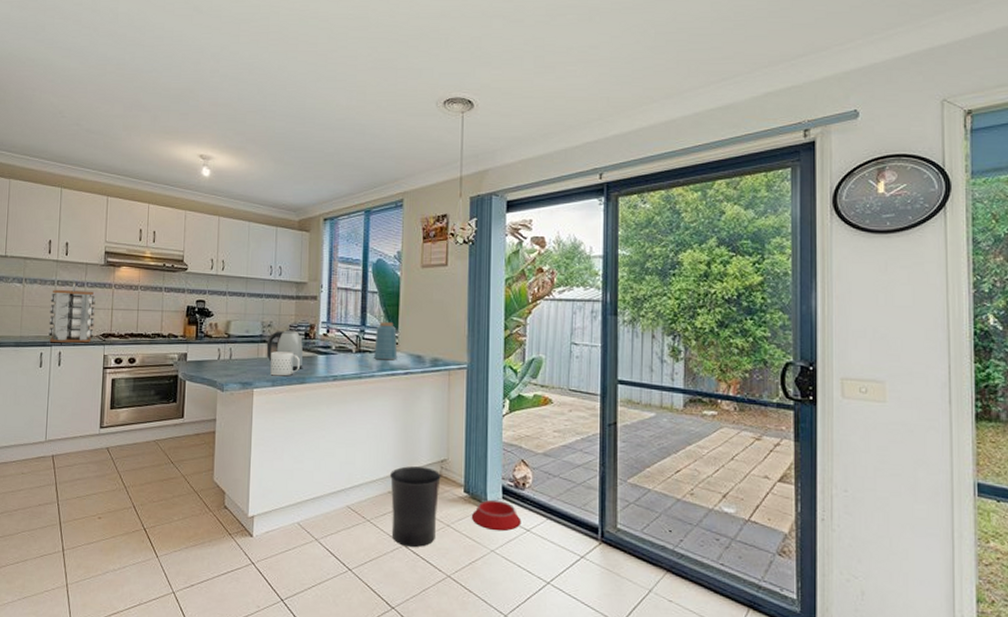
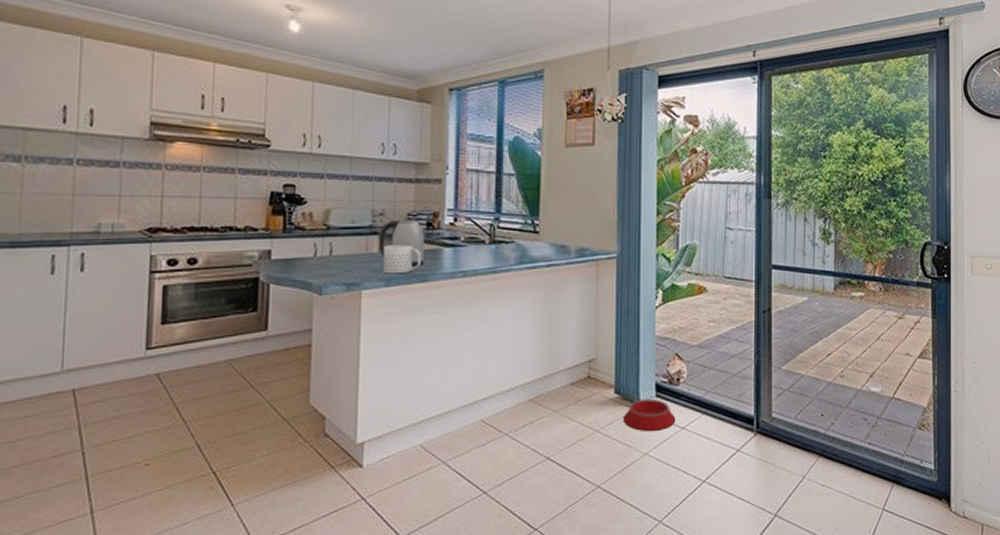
spice rack: present [48,282,96,344] -> none [64,161,137,242]
vase: present [374,322,398,361] -> none [511,208,539,252]
waste bin: present [389,466,441,547] -> none [530,369,589,459]

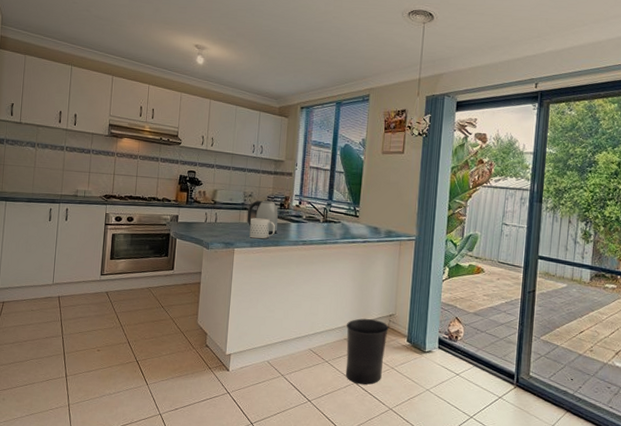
waste bin: none [530,369,589,459] -> present [345,318,389,385]
pet bowl: present [624,398,676,431] -> none [412,348,453,374]

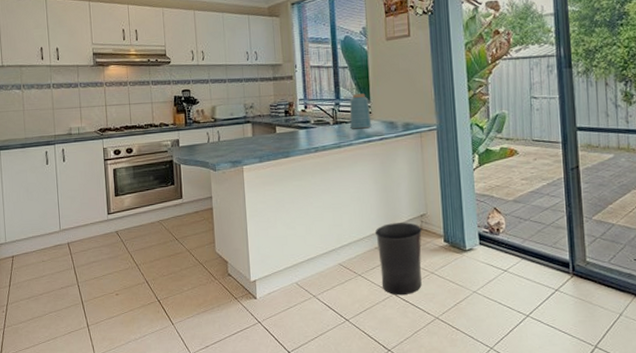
kettle: present [247,200,279,235] -> none [251,109,285,146]
mug: present [249,218,275,239] -> none [254,129,283,153]
vase: none [338,198,359,231] -> present [349,93,372,129]

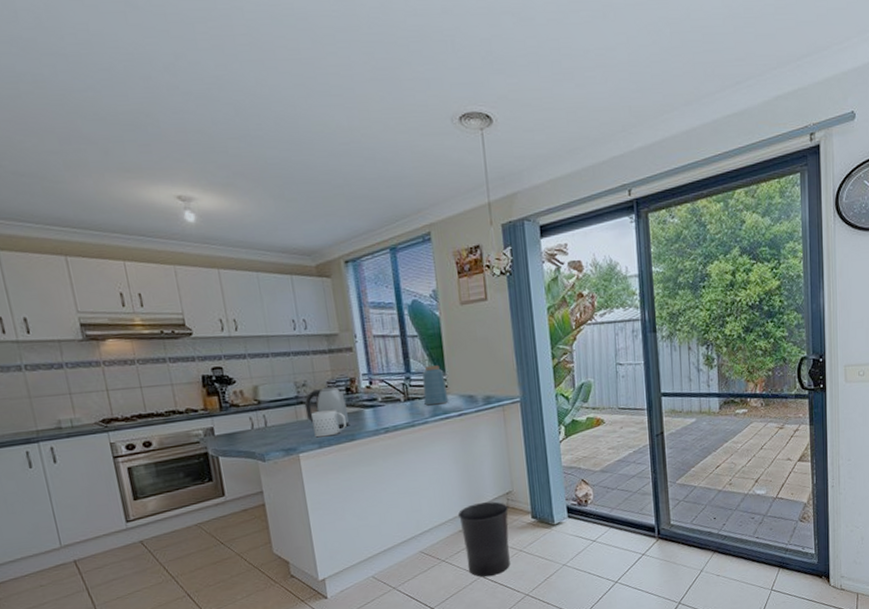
kettle: none [251,109,285,146] -> present [305,386,349,429]
mug: none [254,129,283,153] -> present [310,410,347,438]

